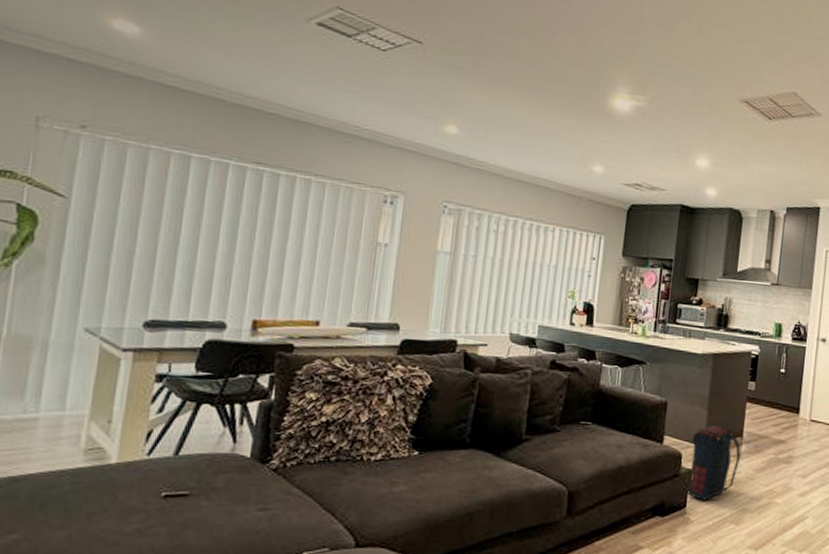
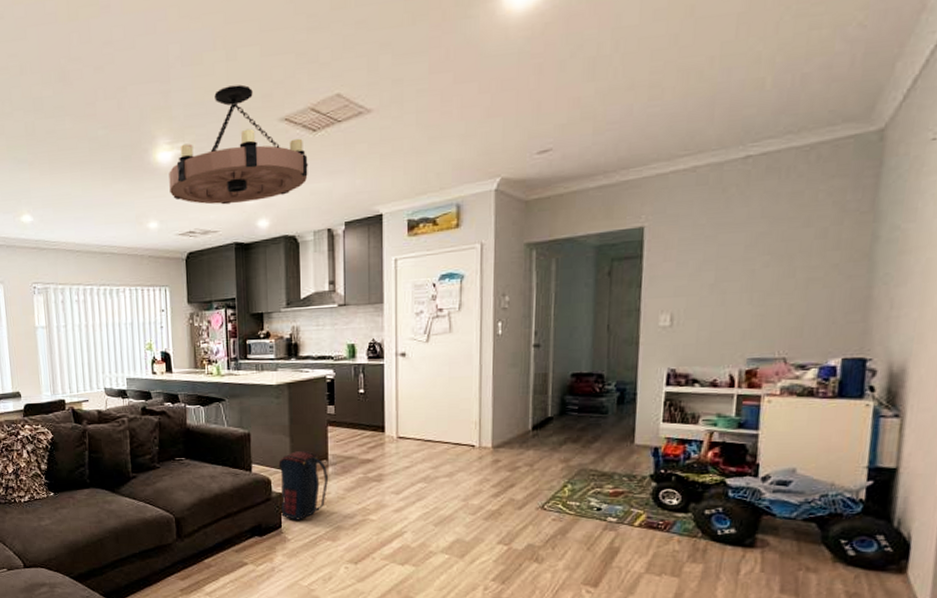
chandelier: none [622,56,761,170] -> present [169,84,308,205]

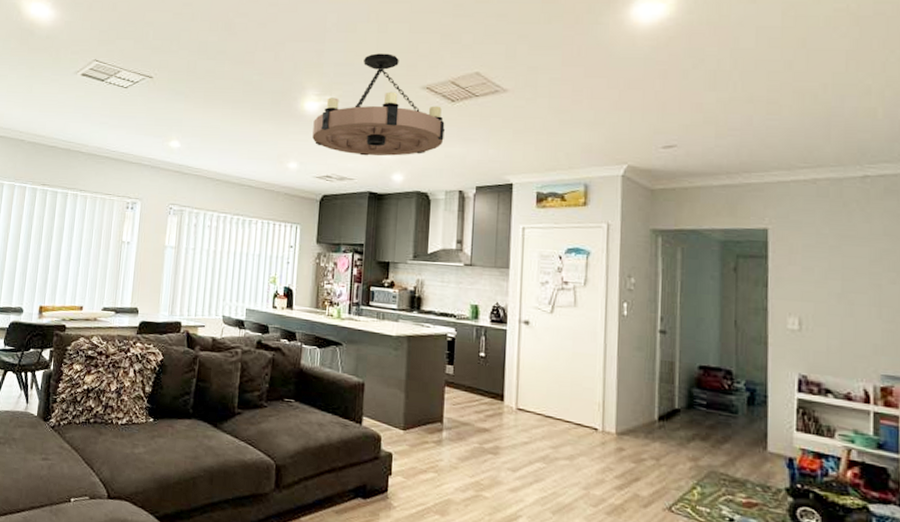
satchel: present [278,450,329,520] -> none [389,408,442,487]

